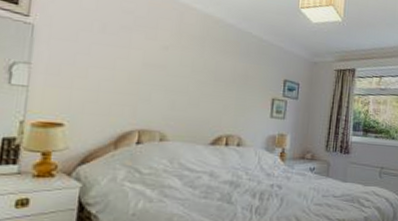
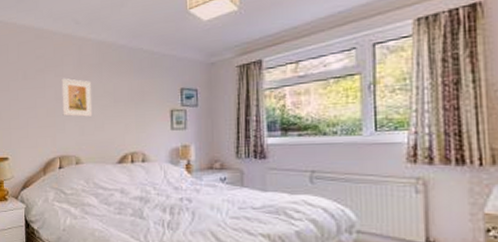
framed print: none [149,42,191,91] -> present [61,78,93,117]

